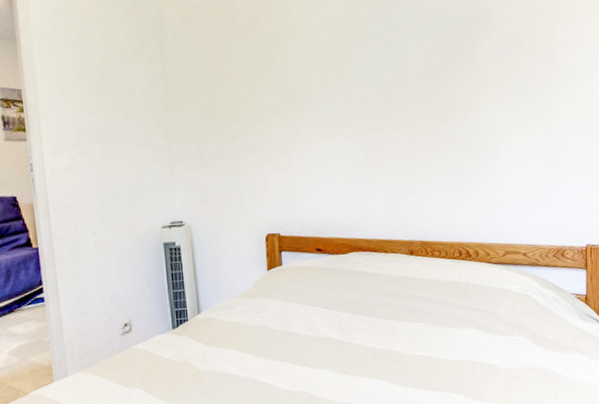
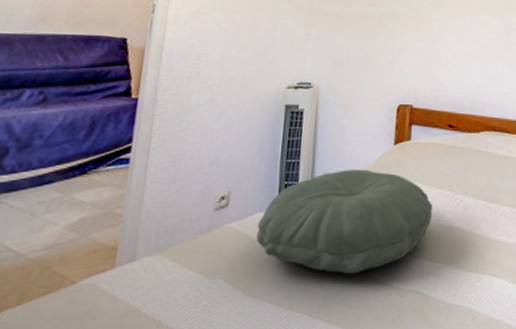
pillow: none [159,294,311,380] -> present [255,169,434,274]

